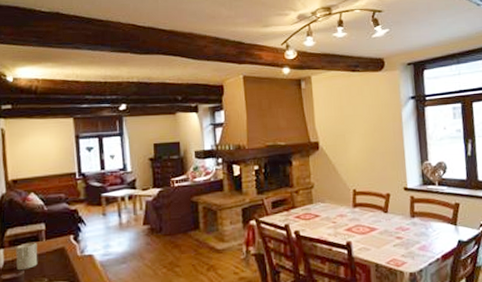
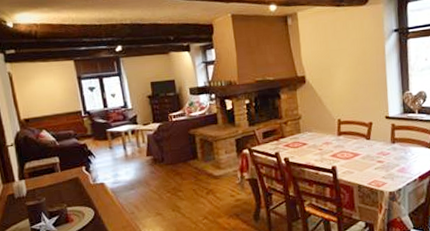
candle: present [16,242,38,271] -> none [35,173,56,198]

